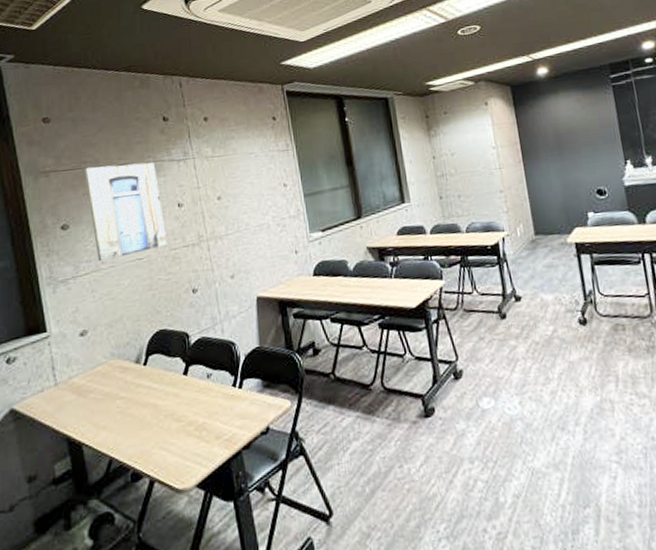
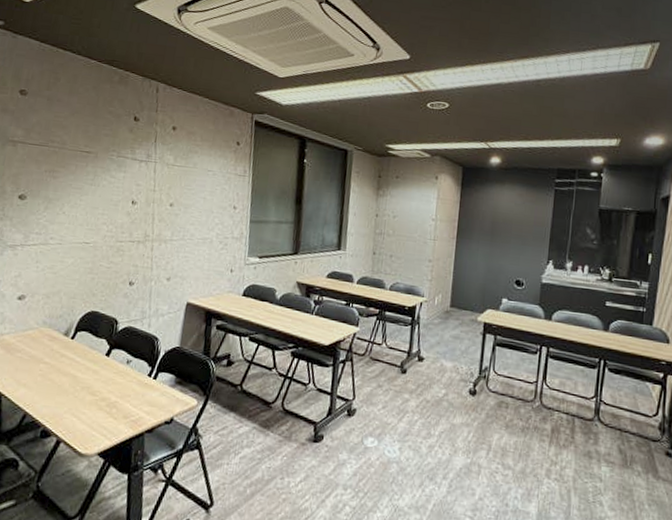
wall art: present [84,162,168,262] -> none [47,146,118,237]

